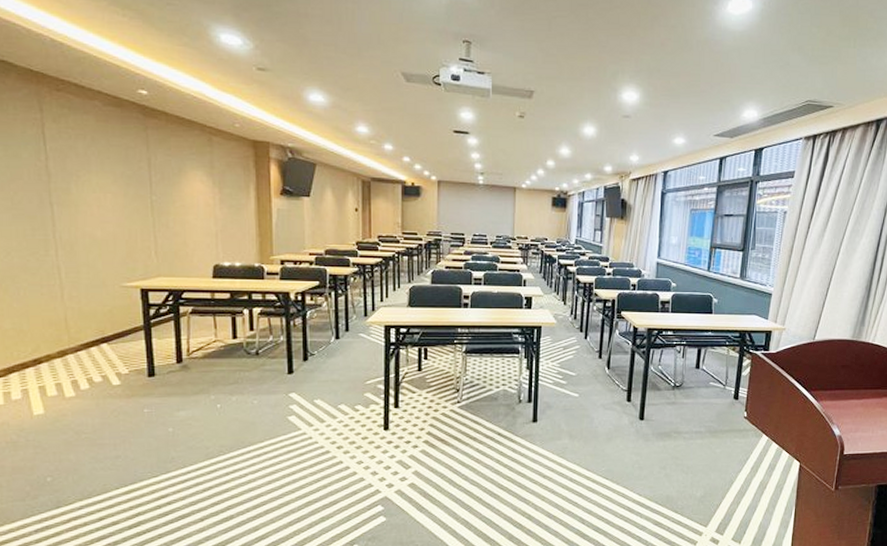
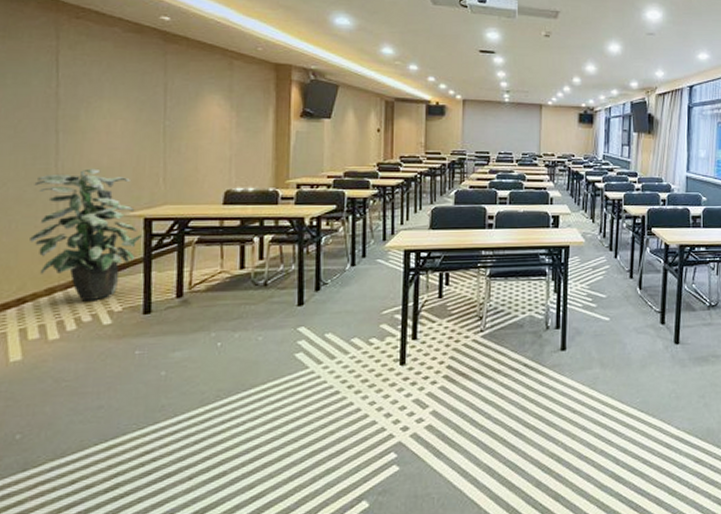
indoor plant: none [36,240,140,363] -> present [30,168,142,300]

